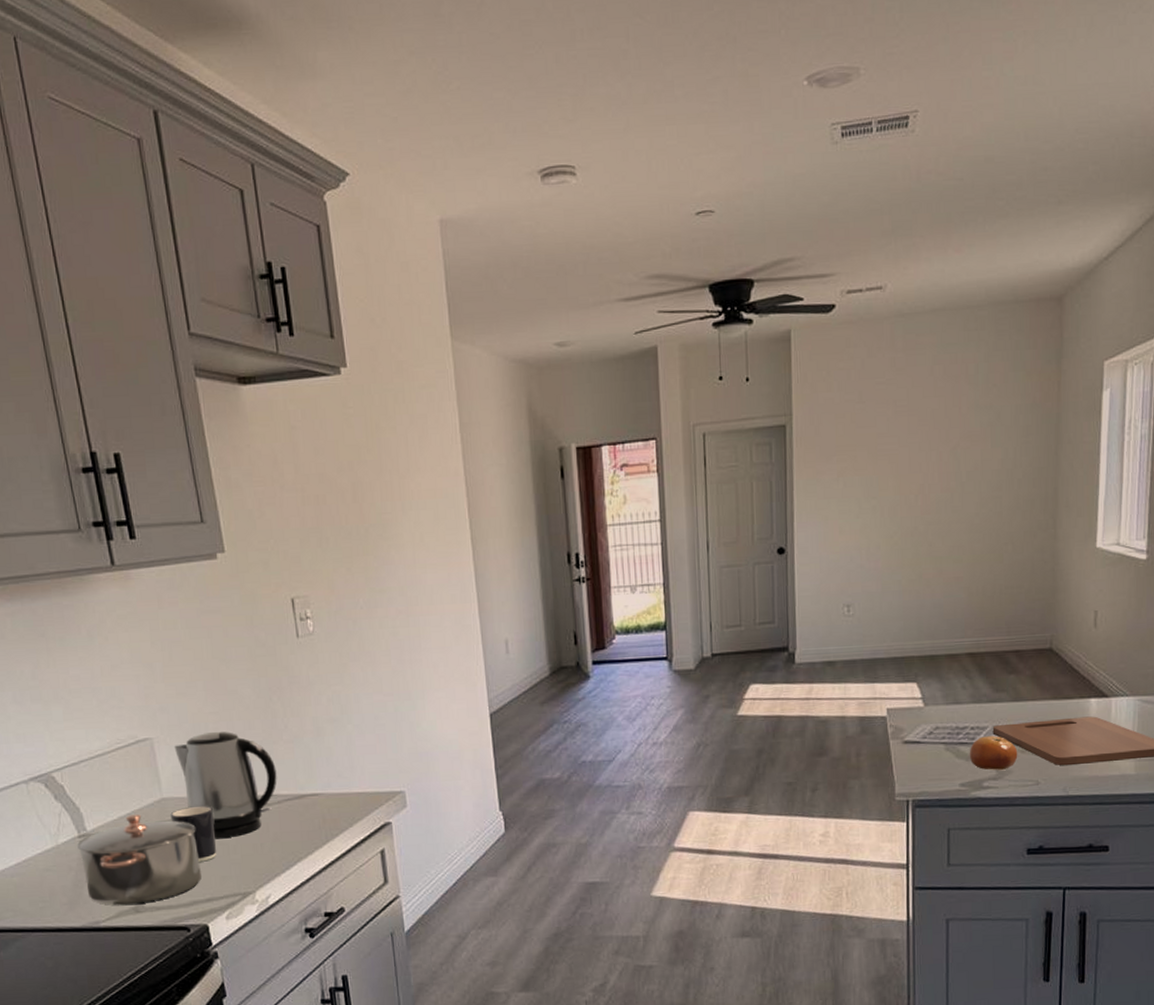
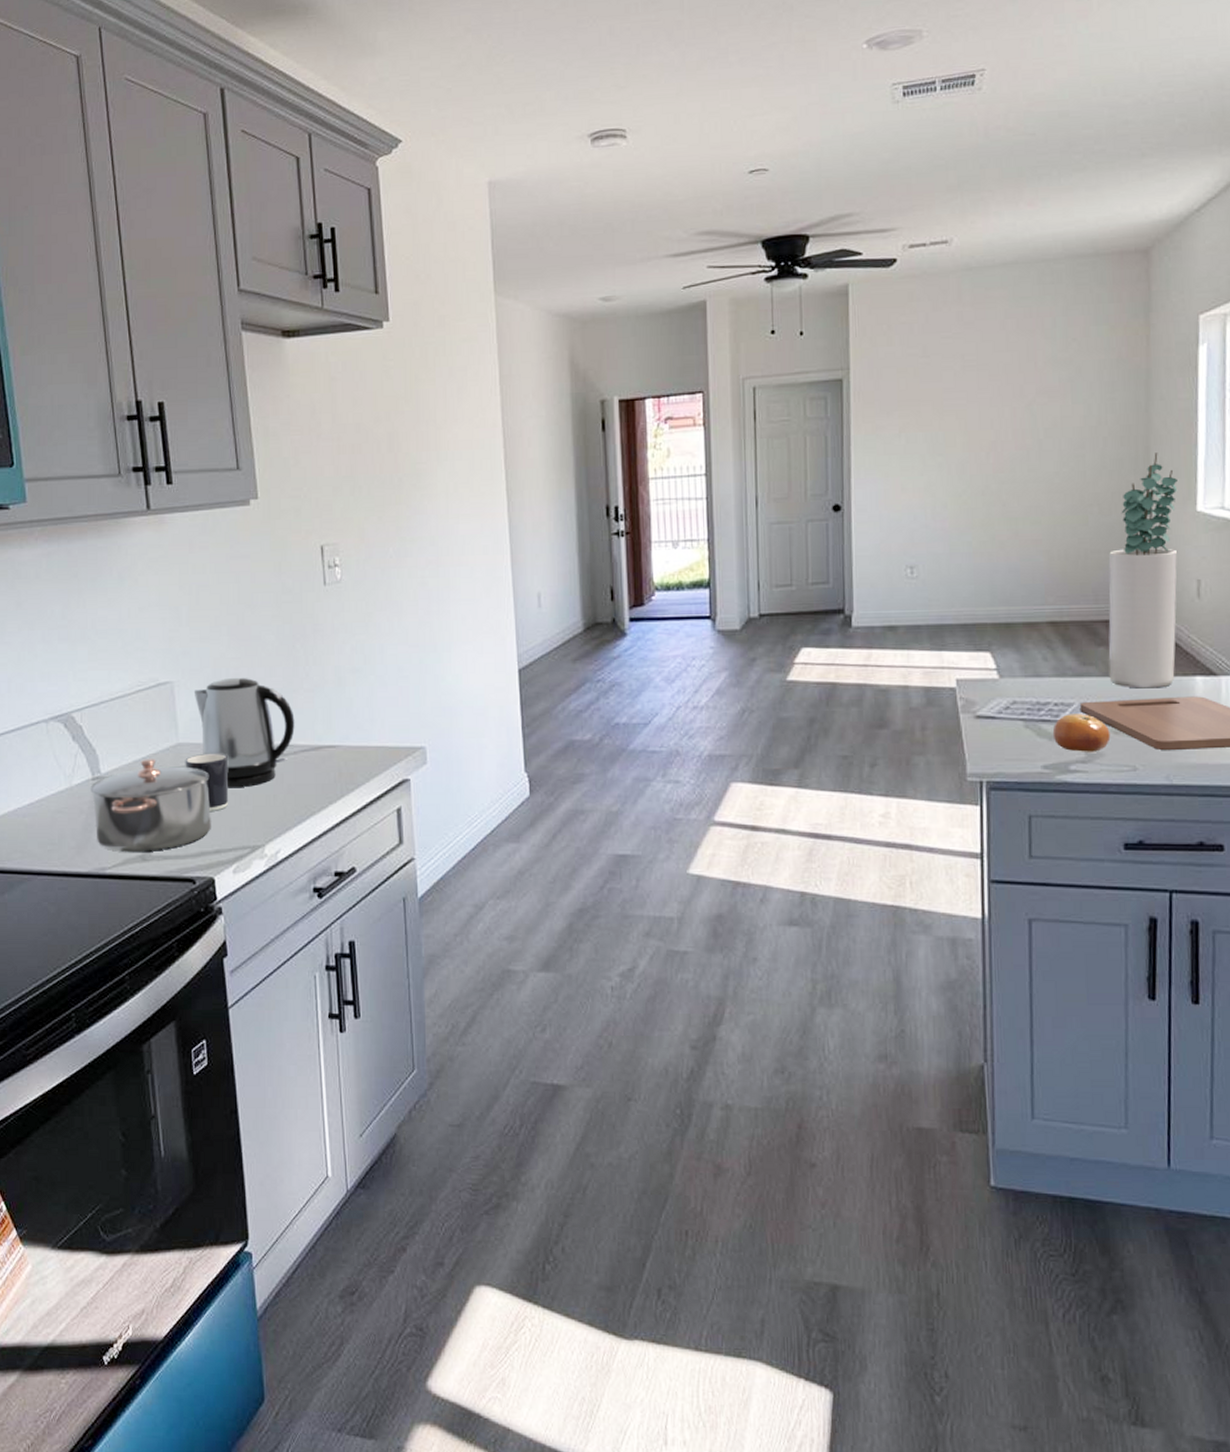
vase: none [1018,493,1081,711] -> present [1108,453,1178,689]

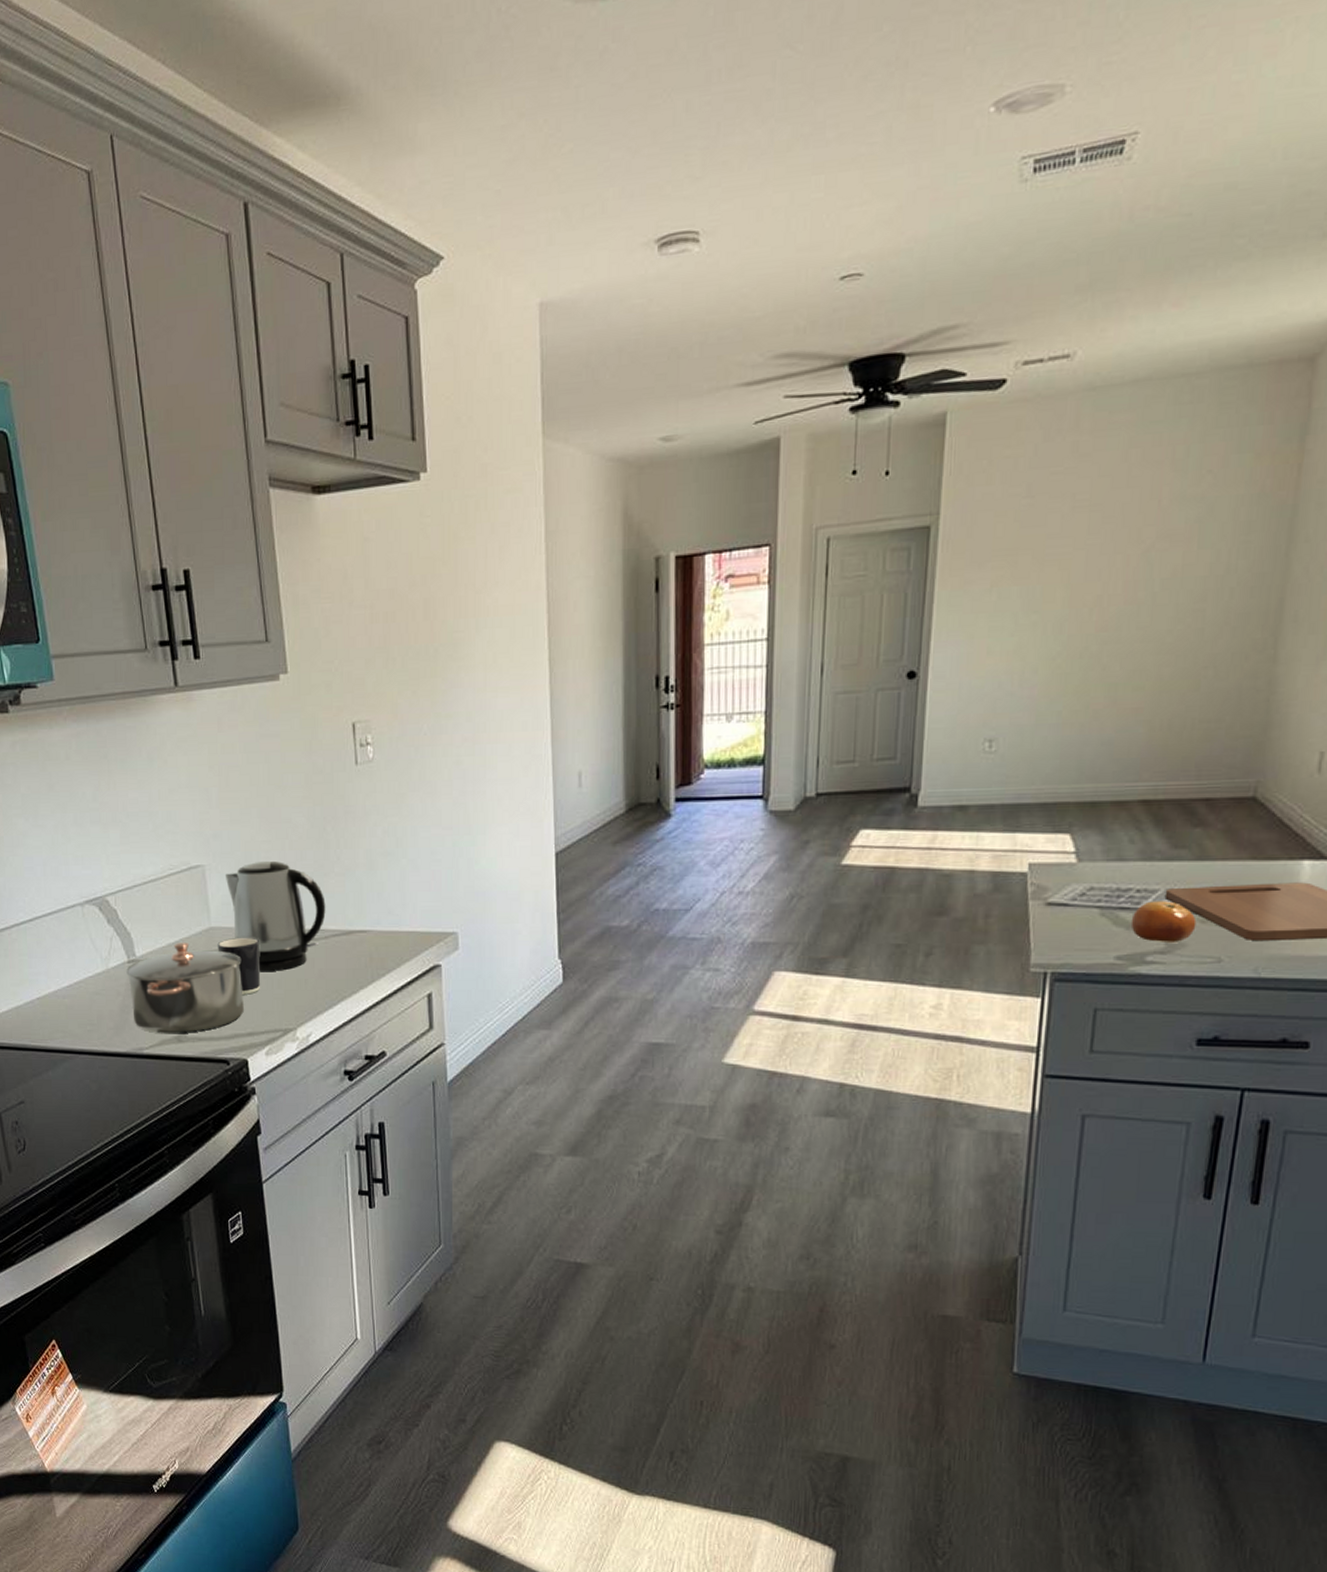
vase: present [1108,453,1178,689] -> none [1203,605,1313,874]

